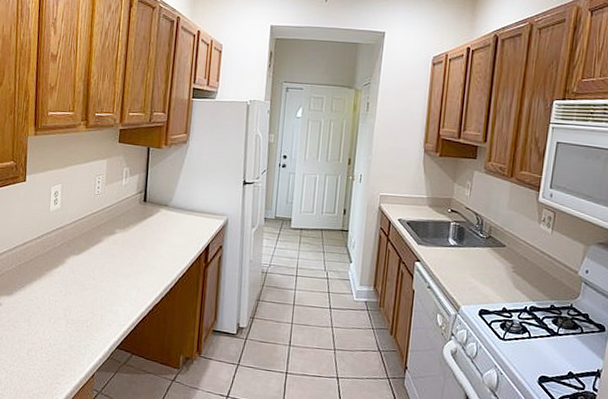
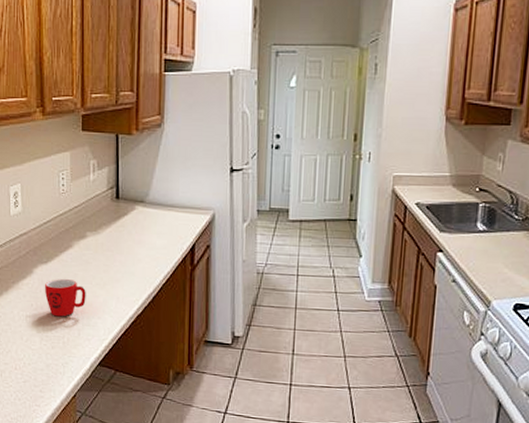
mug: none [74,268,111,303] -> present [45,278,86,317]

